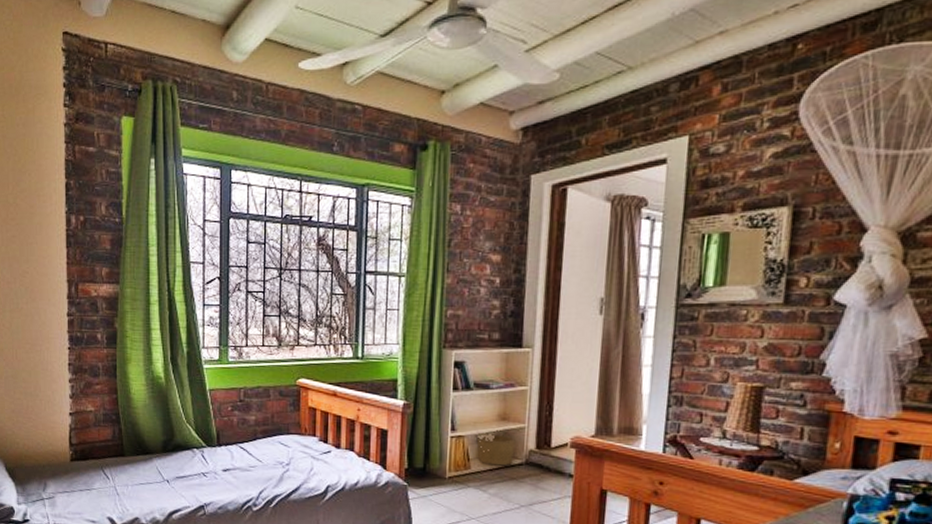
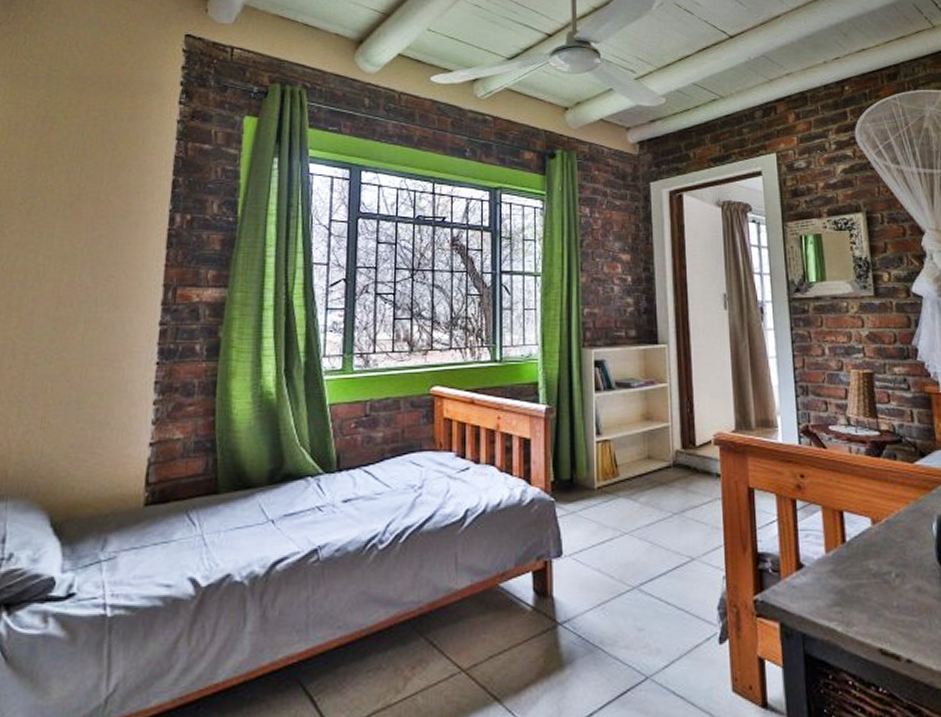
basket: present [476,432,516,466] -> none [622,433,662,470]

